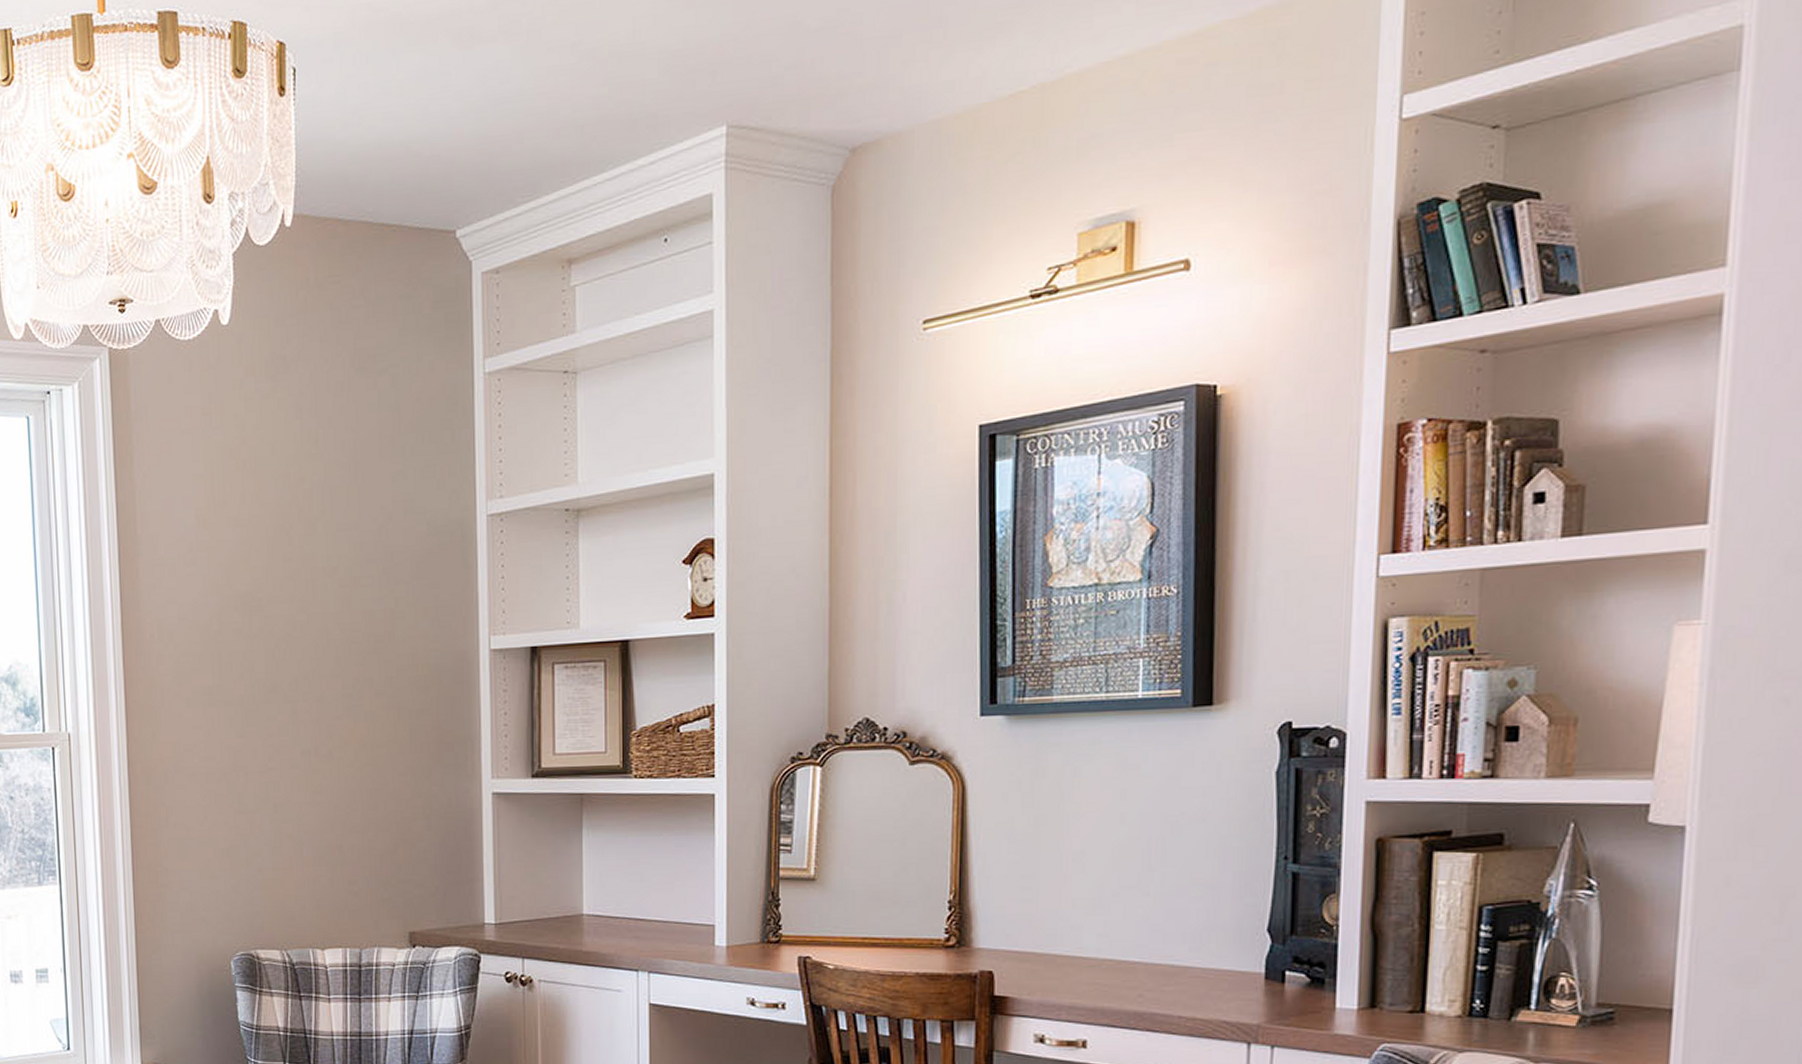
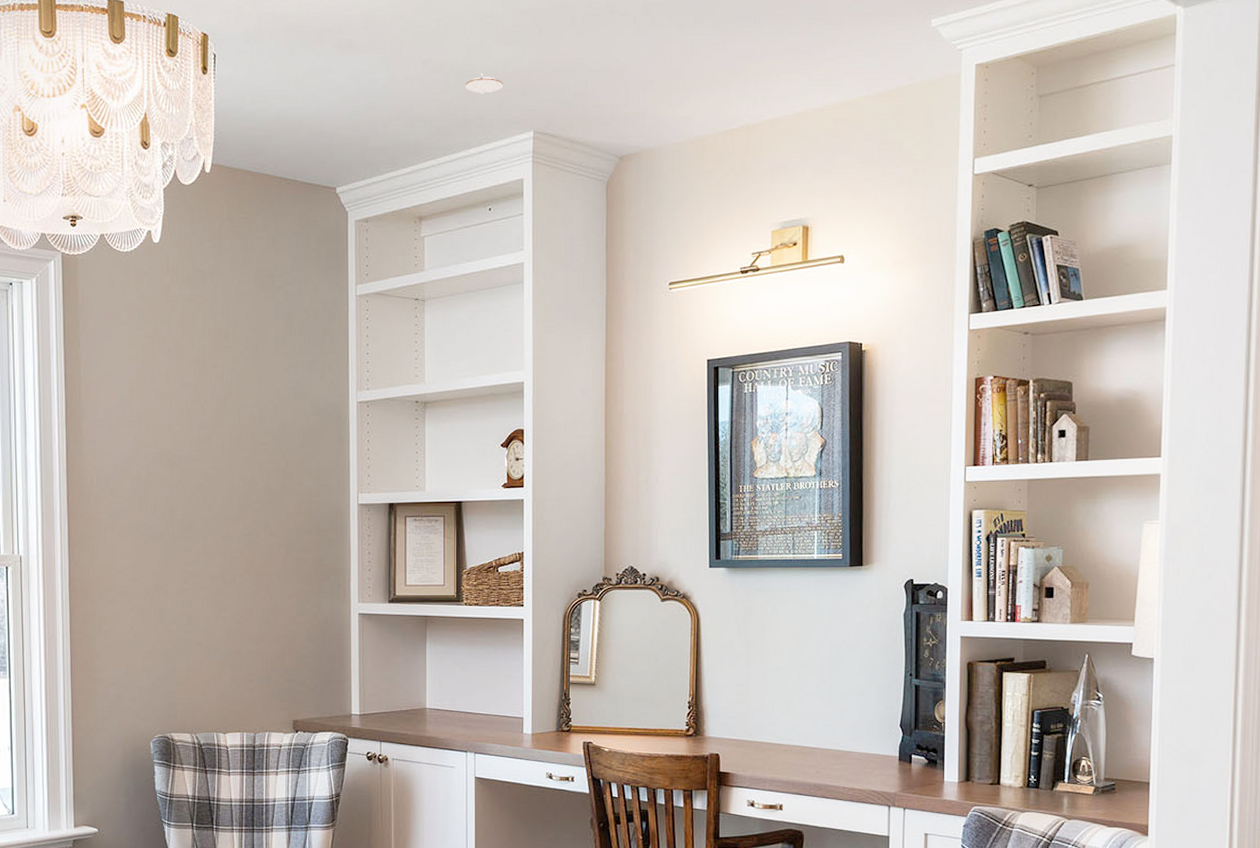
recessed light: none [630,52,684,83] -> present [465,73,504,95]

